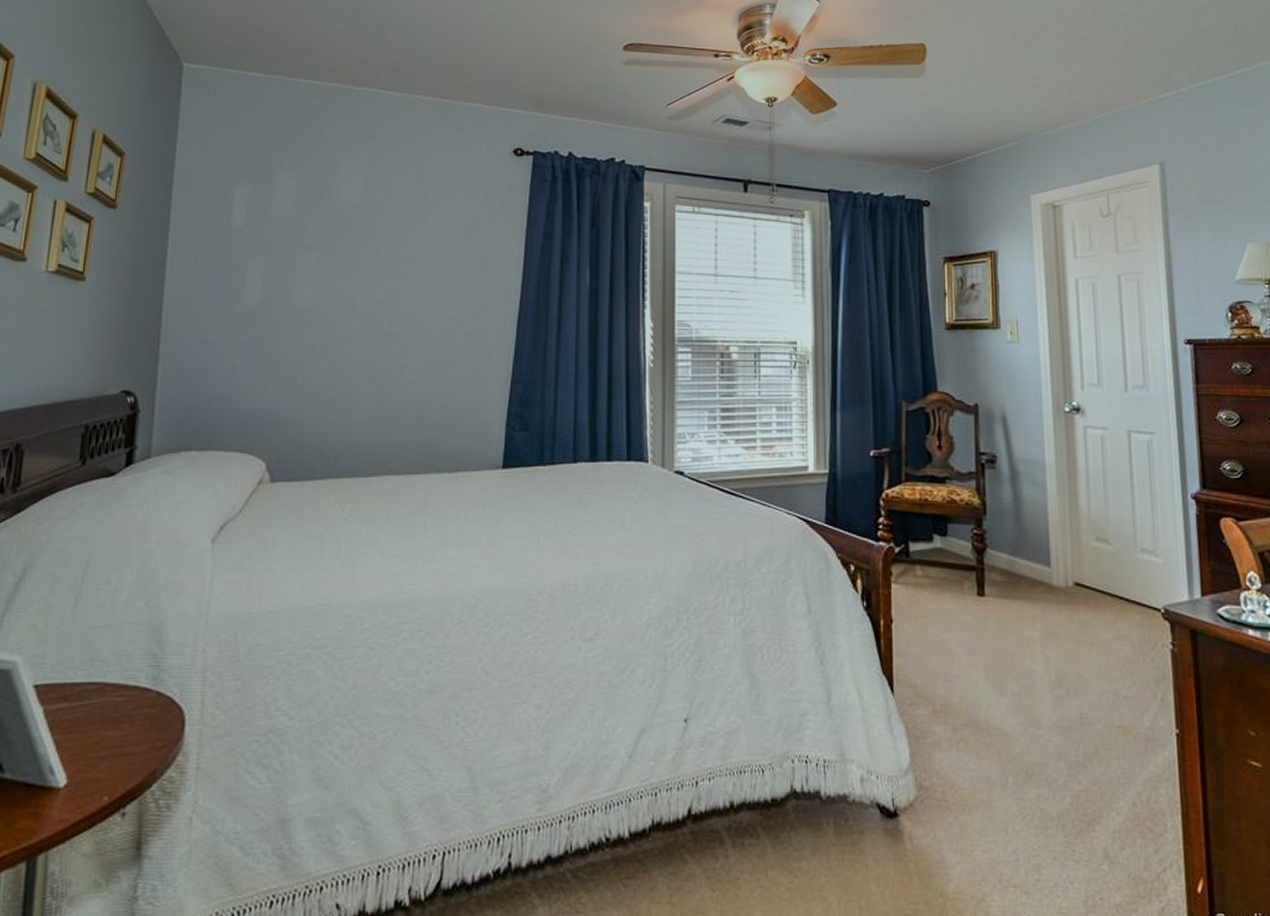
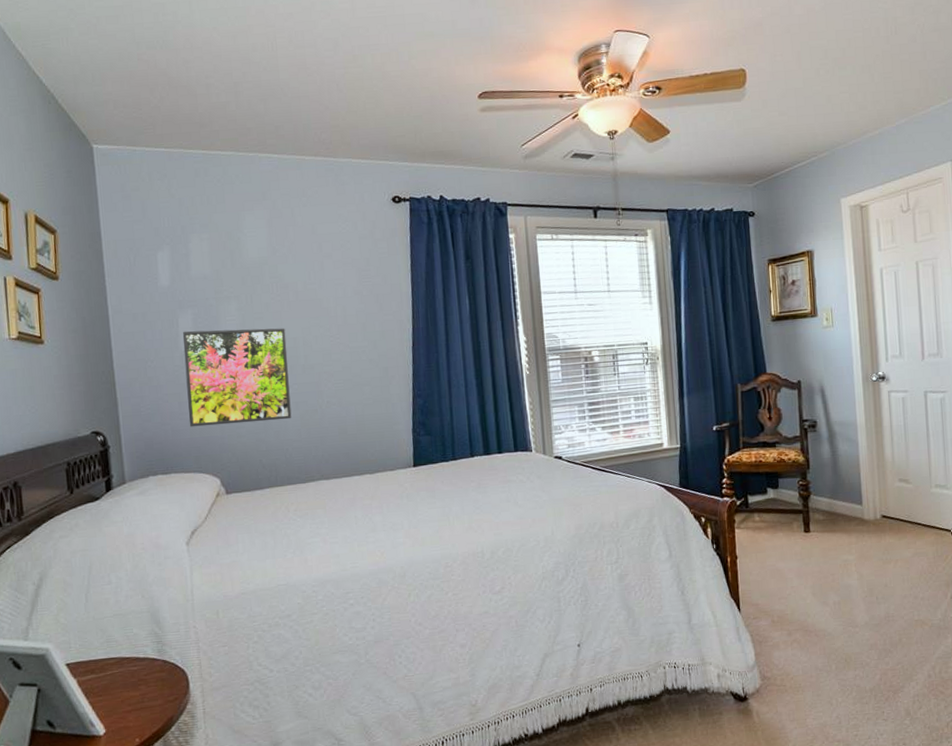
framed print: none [239,280,371,396] -> present [182,328,292,427]

